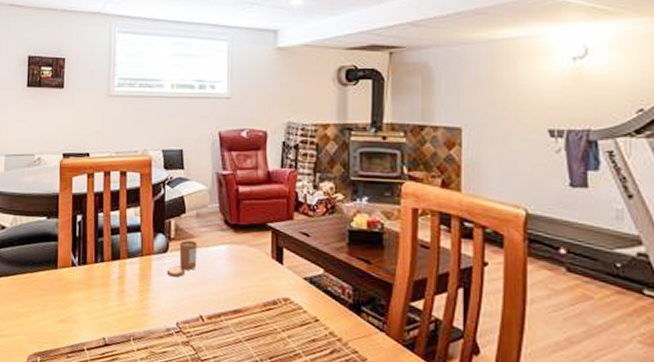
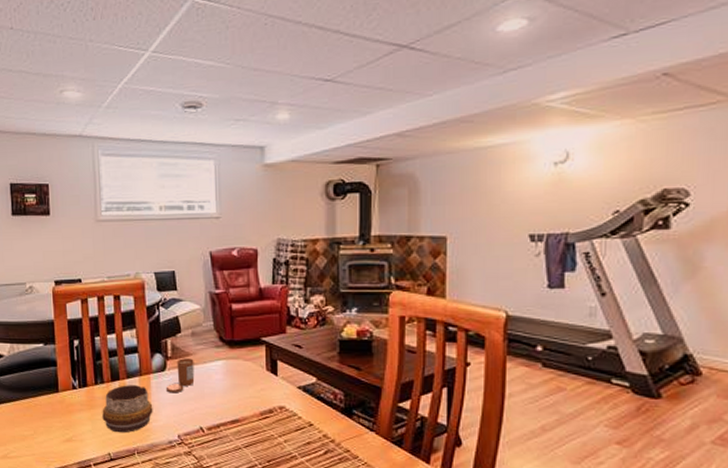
decorative bowl: none [100,265,152,317] -> present [102,385,153,433]

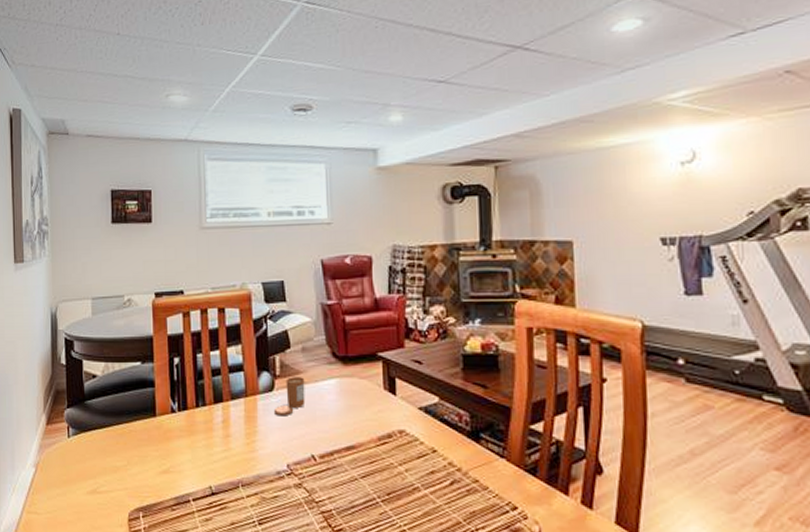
decorative bowl: present [102,385,153,433] -> none [203,407,260,463]

